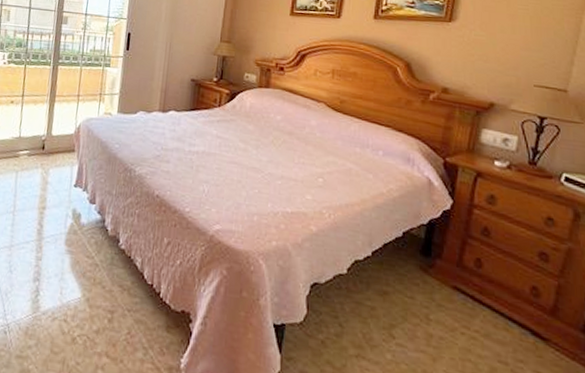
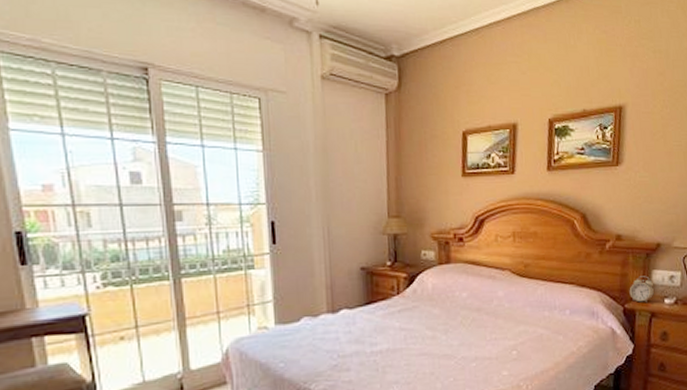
alarm clock: none [452,132,483,161] -> present [629,276,654,303]

